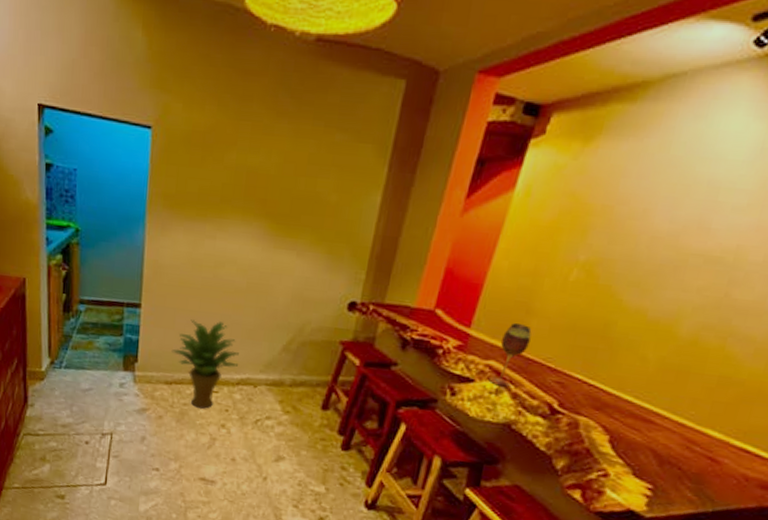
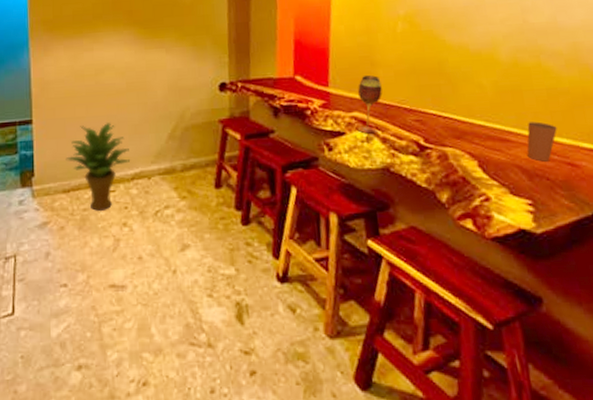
cup: none [666,407,713,452] -> present [526,121,557,162]

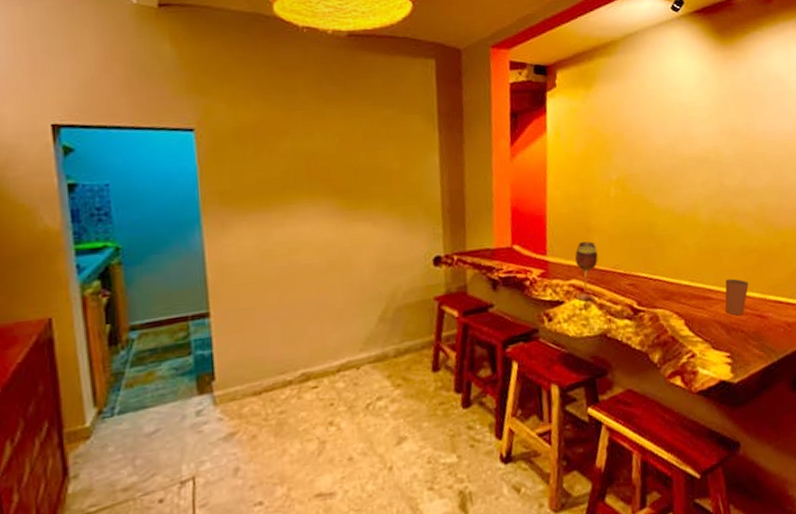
potted plant: present [66,123,130,212] -> none [255,309,334,413]

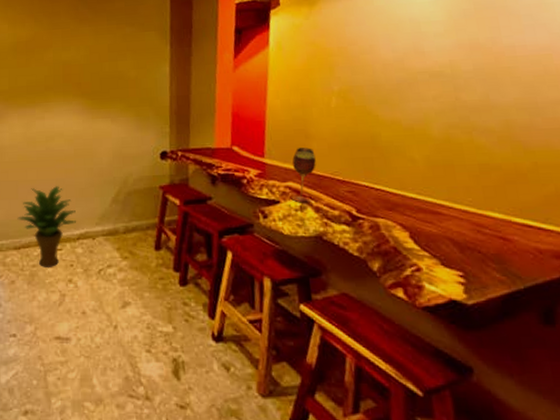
potted plant: none [255,309,334,413] -> present [17,186,76,269]
cup: present [725,278,749,316] -> none [458,196,489,235]

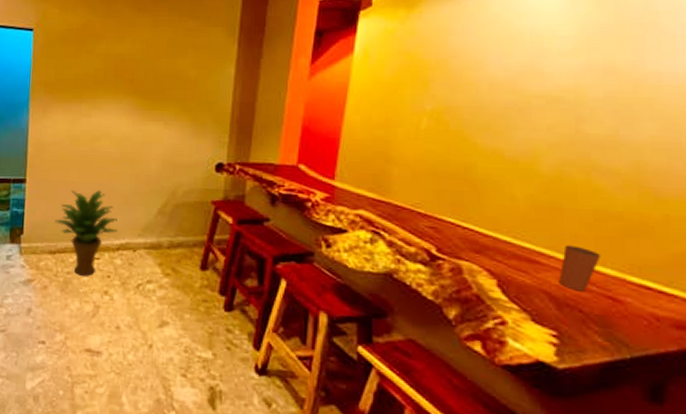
wineglass: present [291,147,317,203] -> none [361,171,396,236]
cup: none [458,196,489,235] -> present [558,245,601,292]

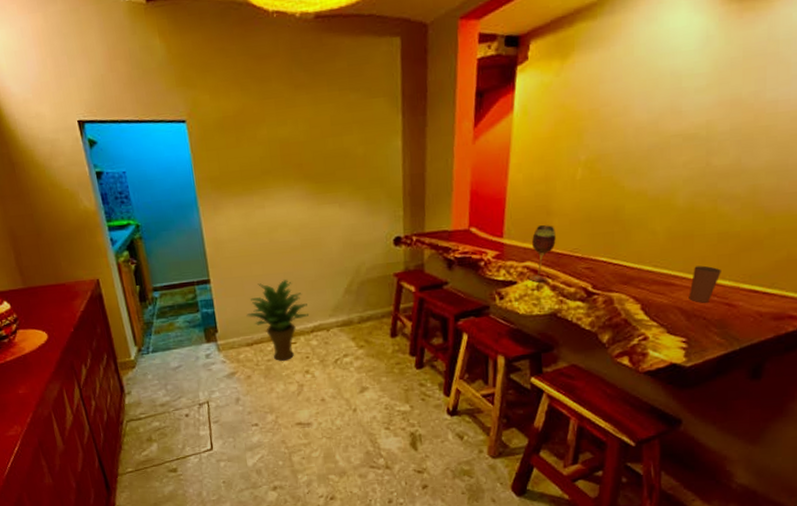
wineglass: none [361,171,396,236] -> present [528,224,557,282]

